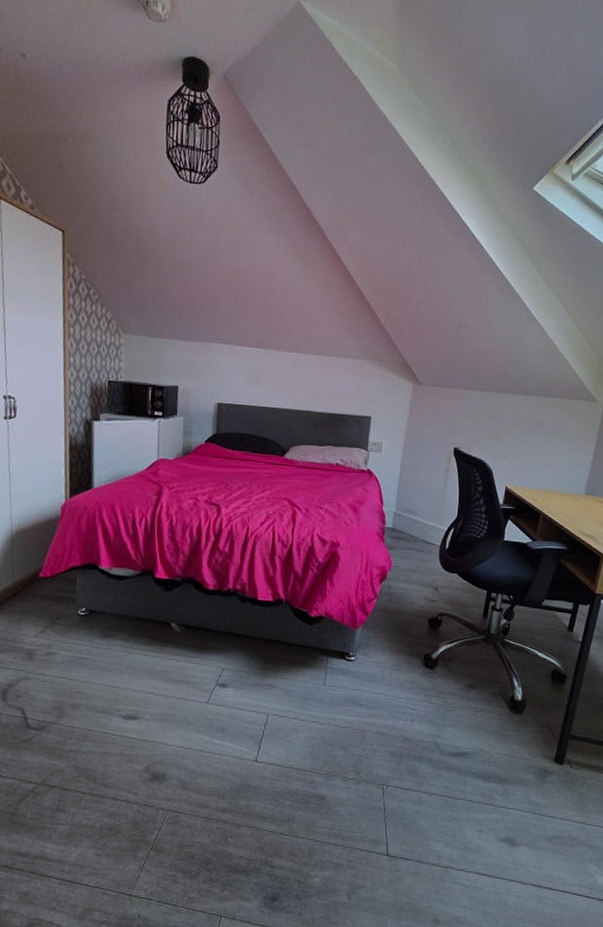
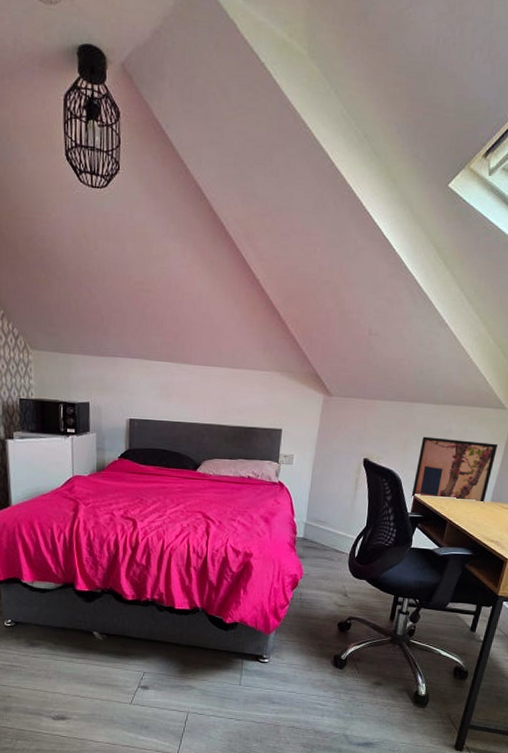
wall art: none [503,427,590,497] -> present [411,436,499,504]

